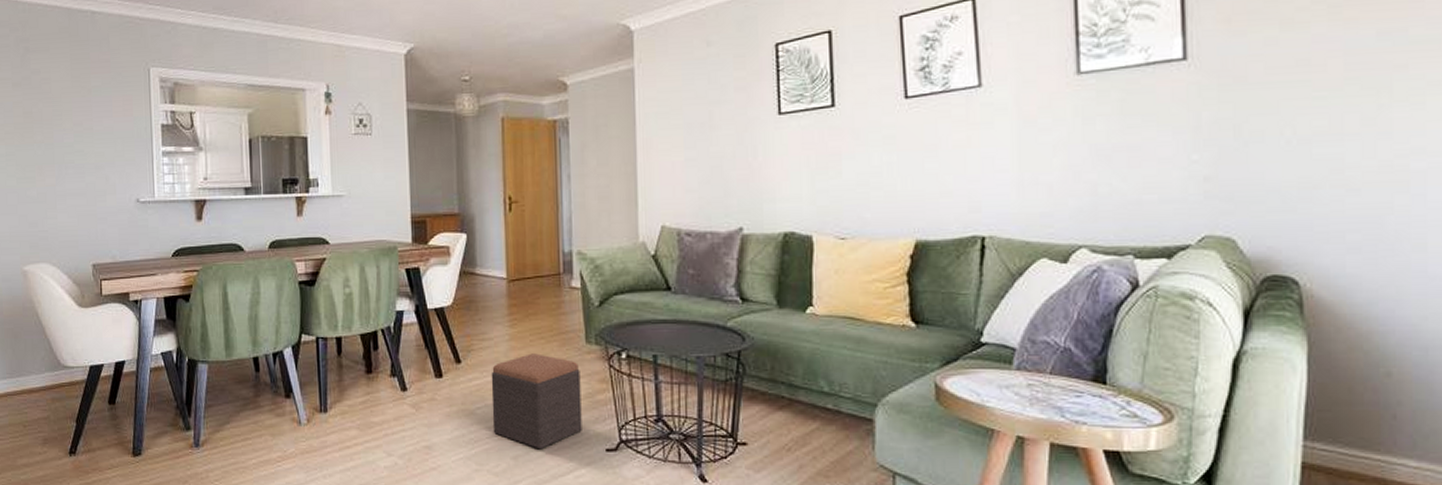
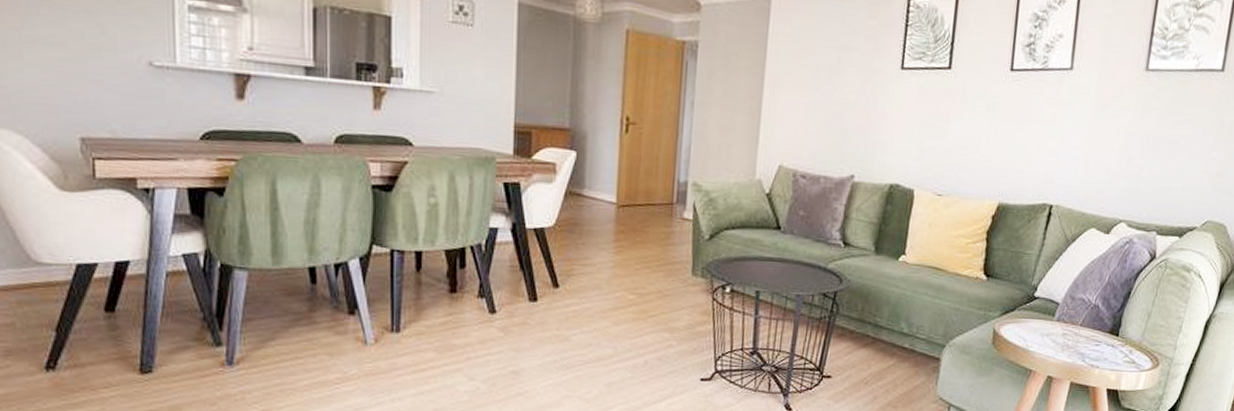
footstool: present [491,353,582,450] -> none [587,282,683,378]

